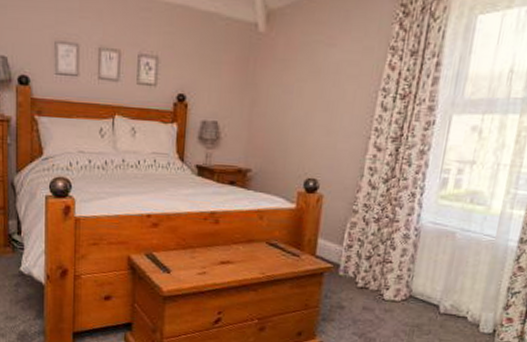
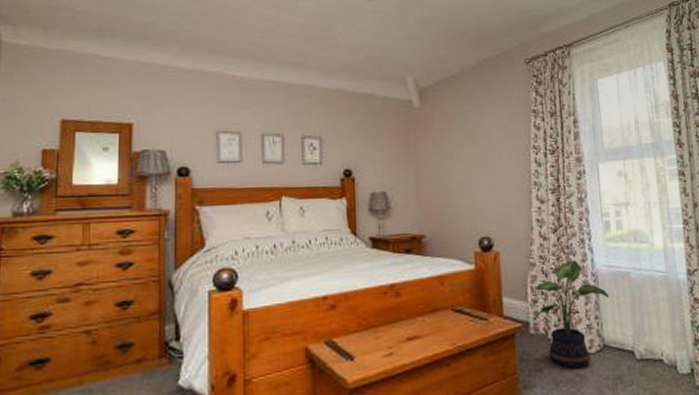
potted plant: none [347,212,428,312] -> present [535,259,610,369]

